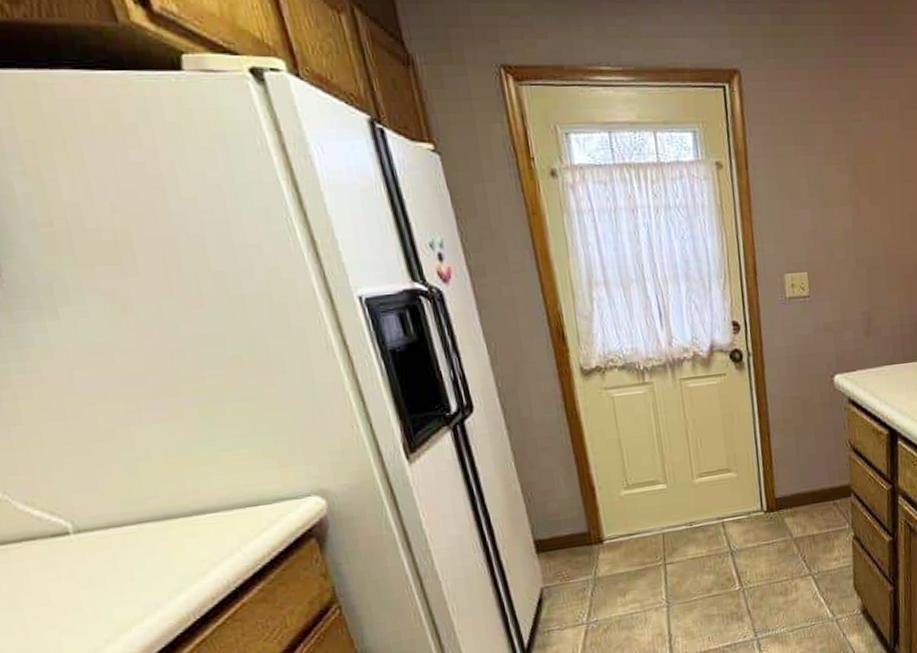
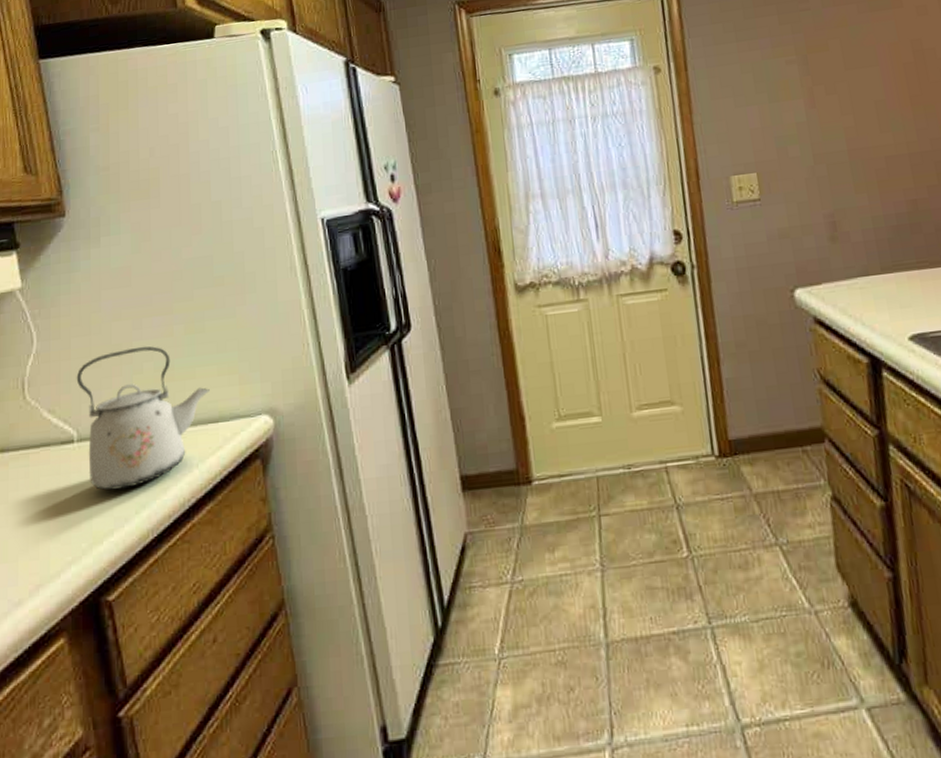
kettle: none [56,430,243,580] -> present [76,346,210,491]

